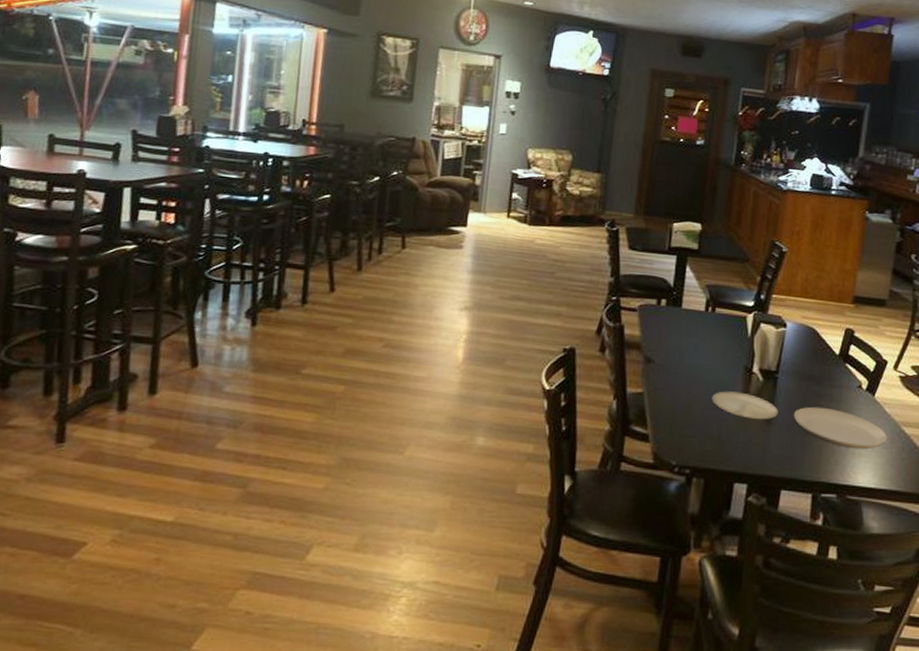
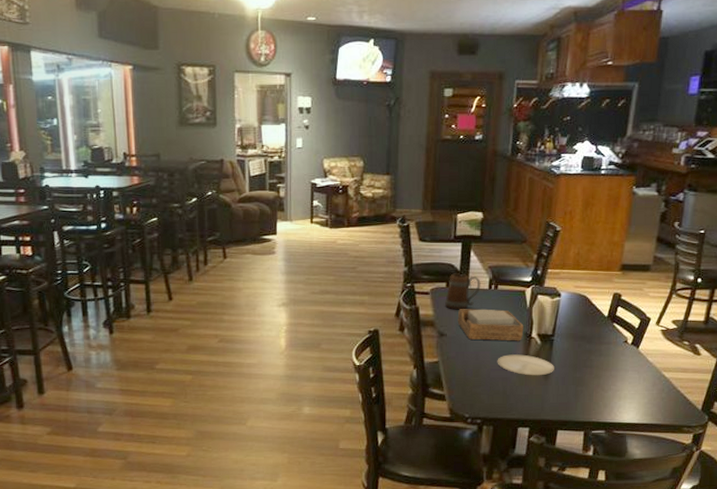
beer mug: none [654,289,696,333] -> present [445,273,481,310]
napkin holder: none [667,331,744,376] -> present [457,309,524,341]
plate: present [793,406,887,449] -> none [567,361,649,392]

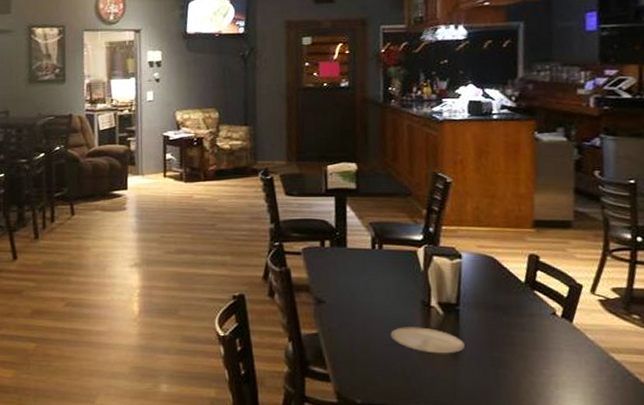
beer mug: present [445,273,481,310] -> none [321,231,362,273]
napkin holder: present [457,309,524,341] -> none [336,272,420,311]

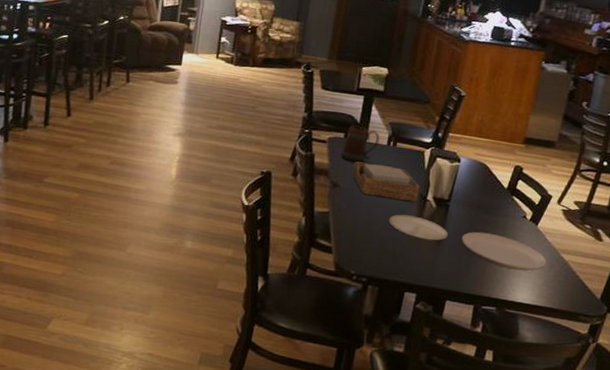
beer mug: none [321,231,362,273] -> present [341,125,380,163]
napkin holder: none [336,272,420,311] -> present [352,161,420,202]
plate: none [481,337,594,378] -> present [461,231,547,271]

